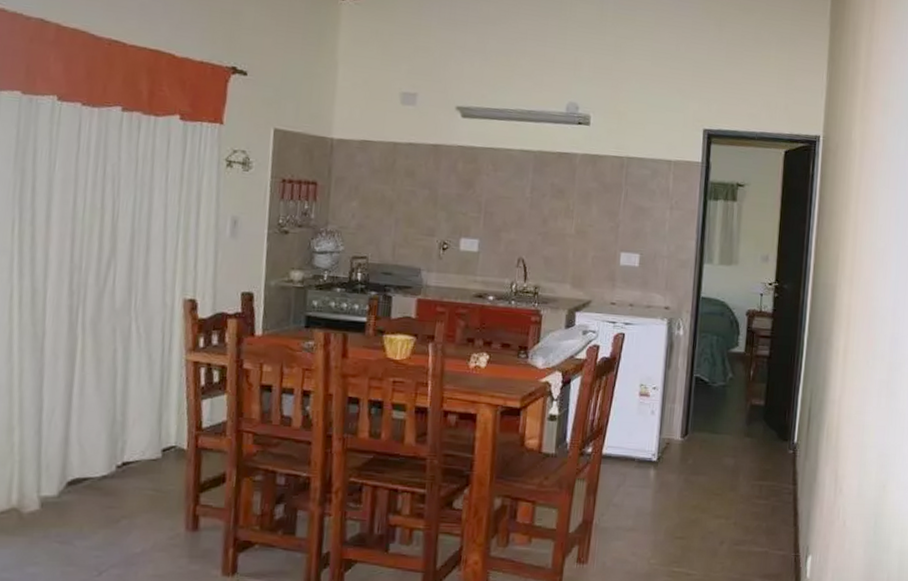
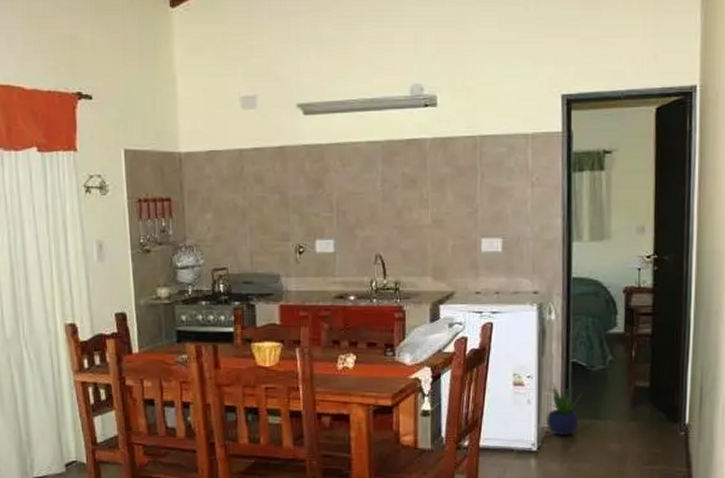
potted plant: none [668,396,704,448] -> present [547,384,583,435]

